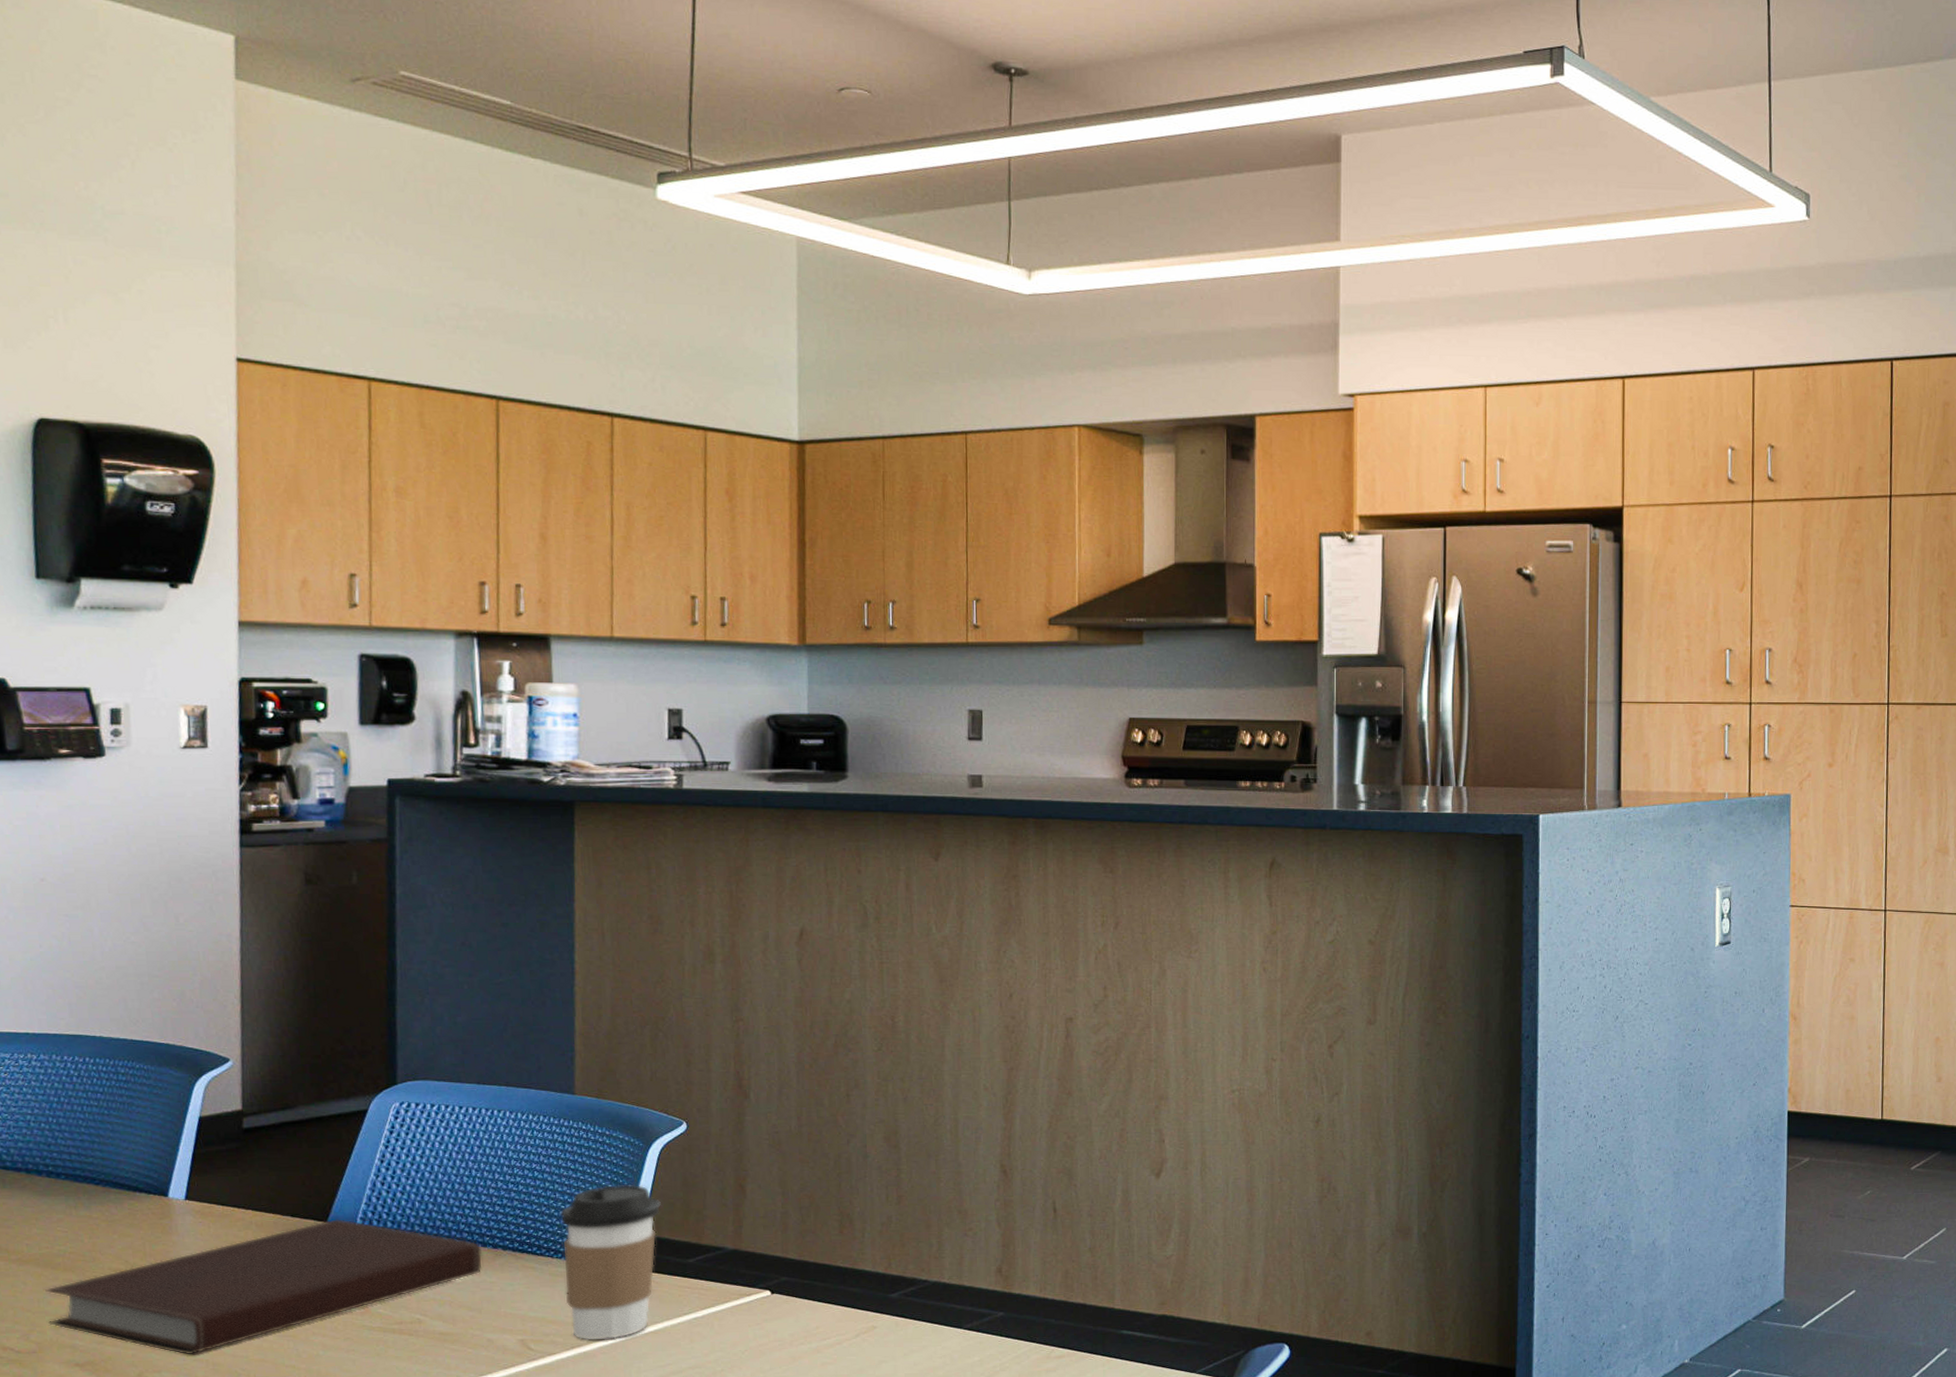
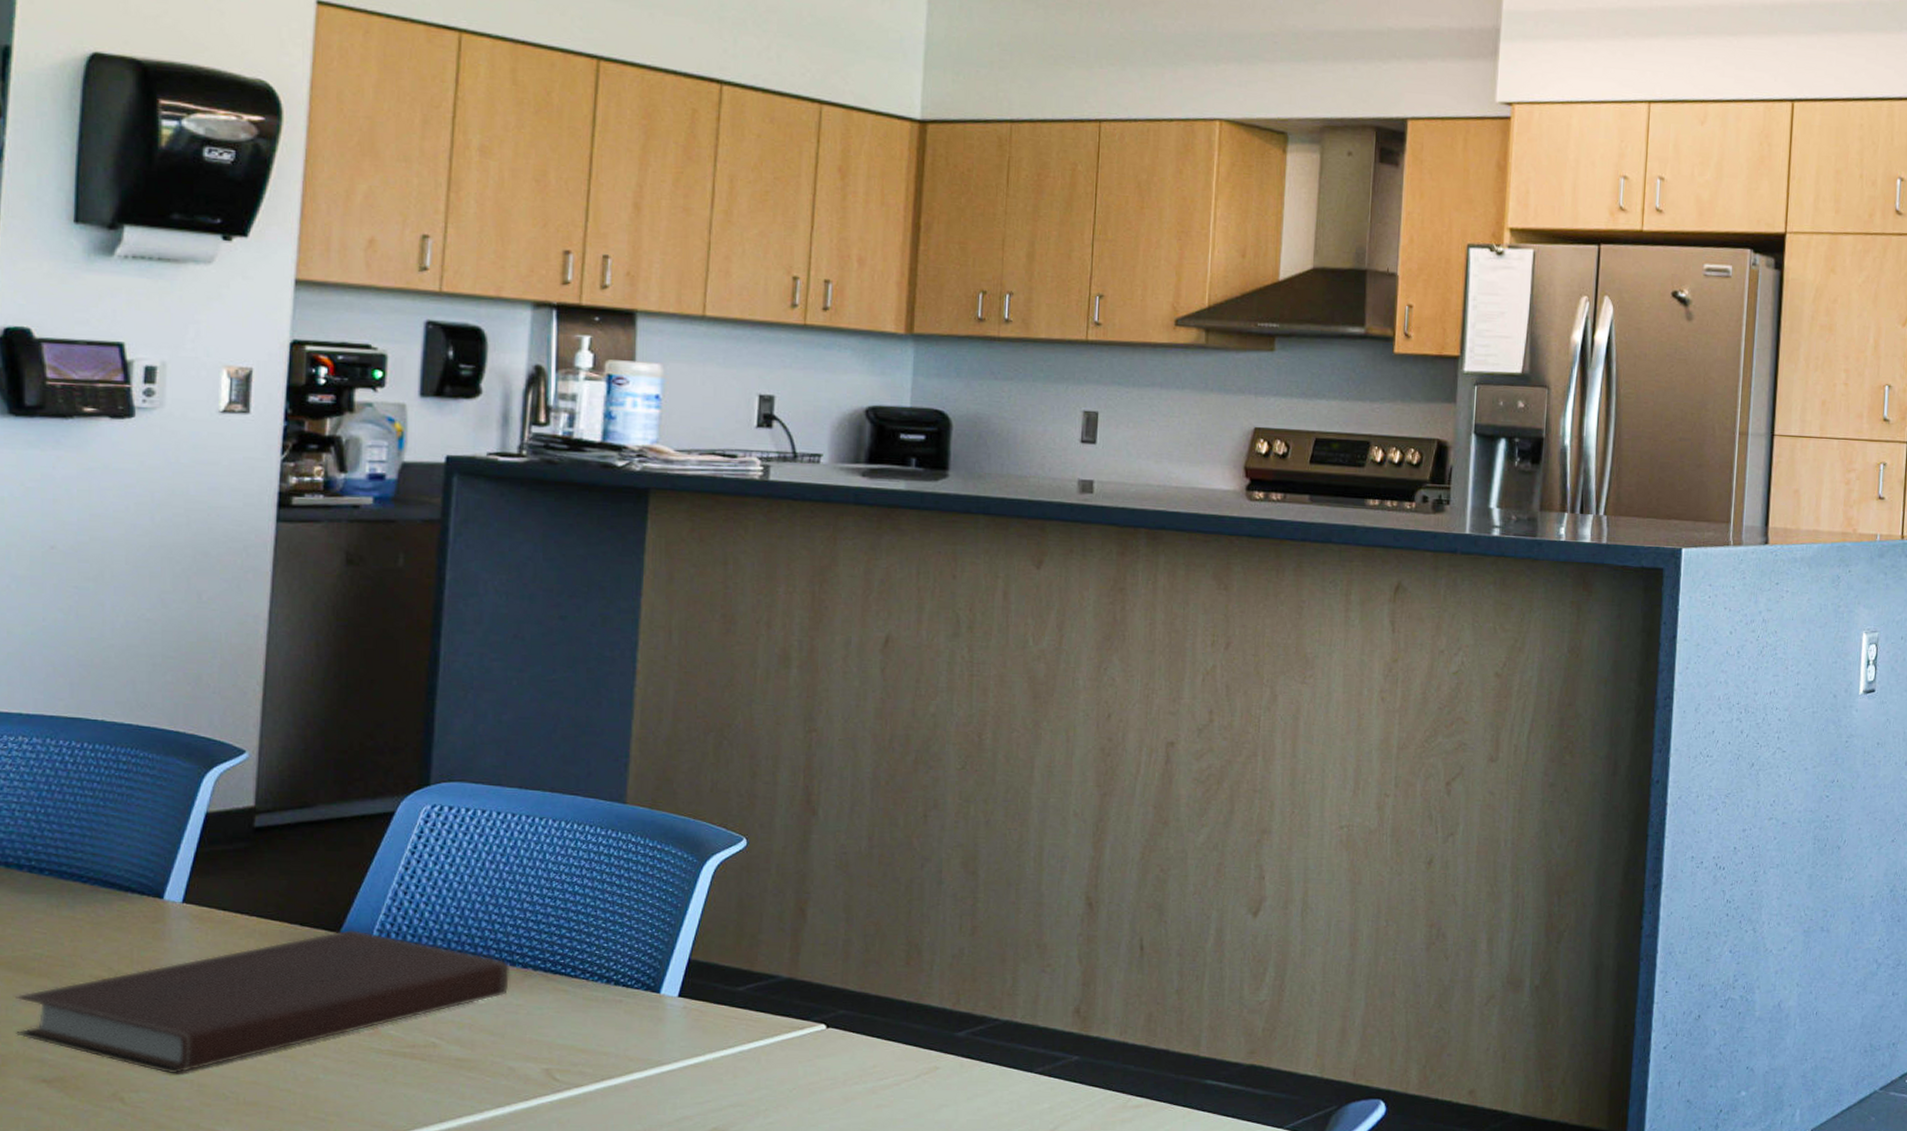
coffee cup: present [560,1184,662,1340] -> none [598,903,714,1072]

